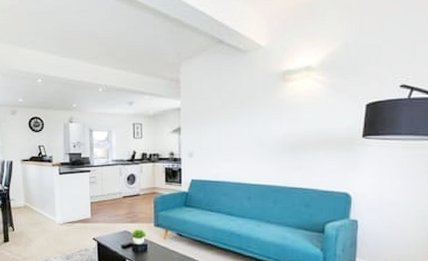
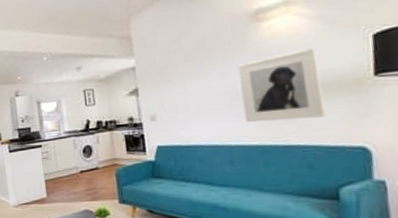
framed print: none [264,109,325,167] -> present [238,47,326,123]

